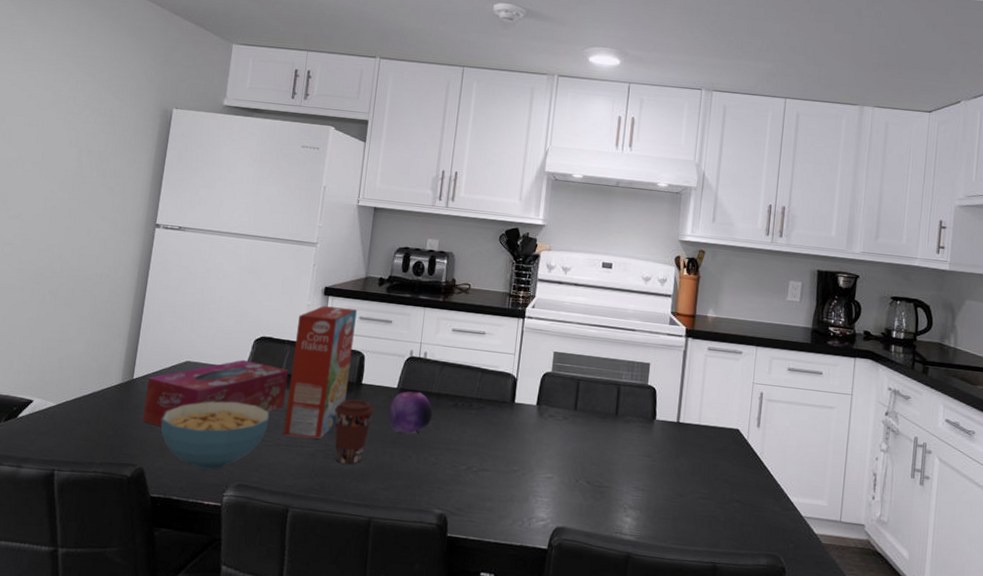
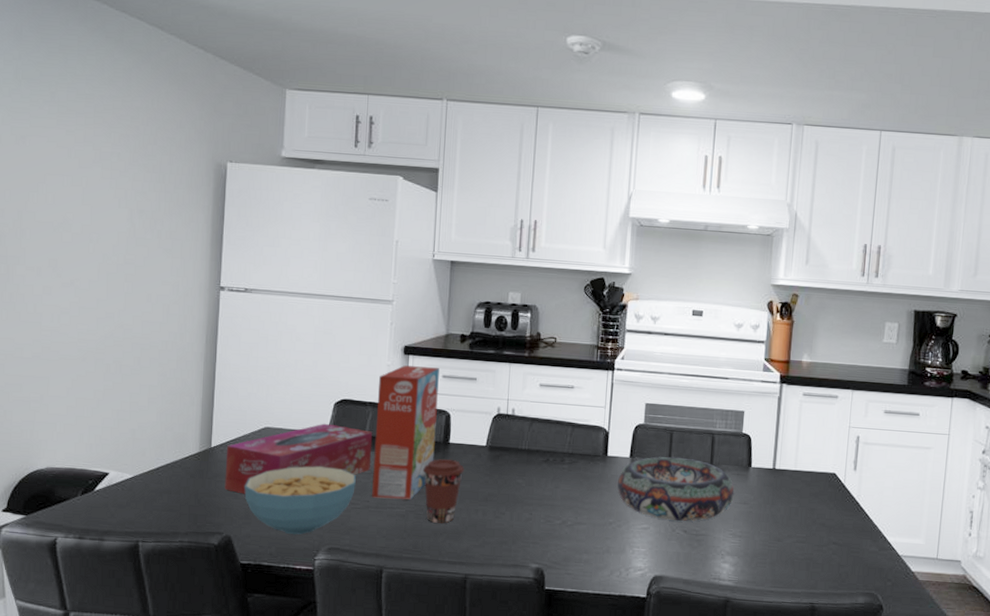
fruit: present [388,391,433,434] -> none [478,449,524,491]
decorative bowl: none [523,405,639,472] -> present [617,456,735,522]

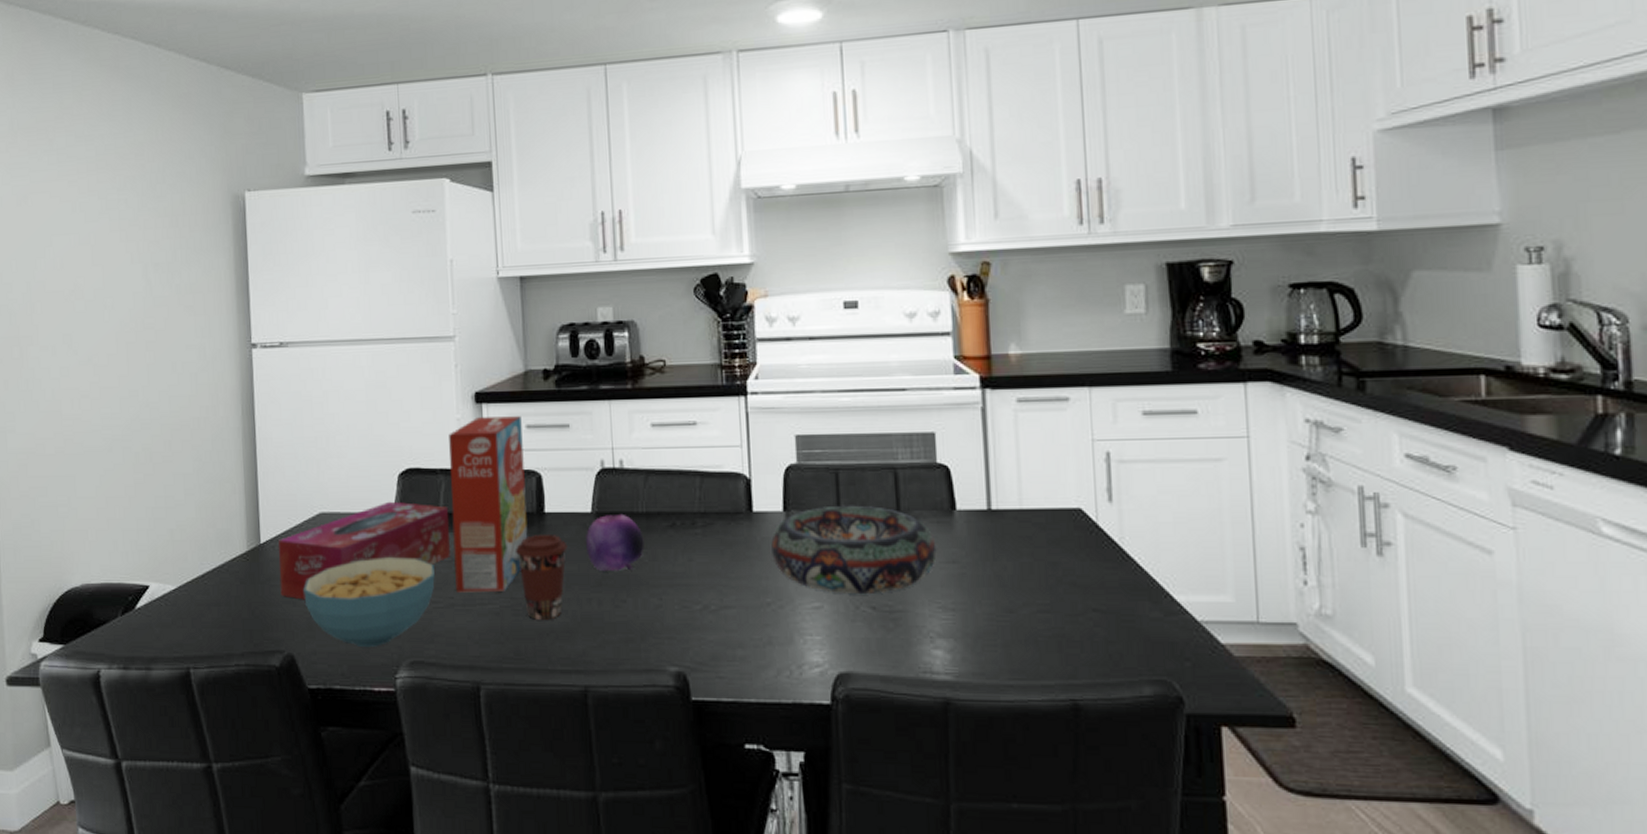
fruit: none [478,449,524,491] -> present [585,515,644,571]

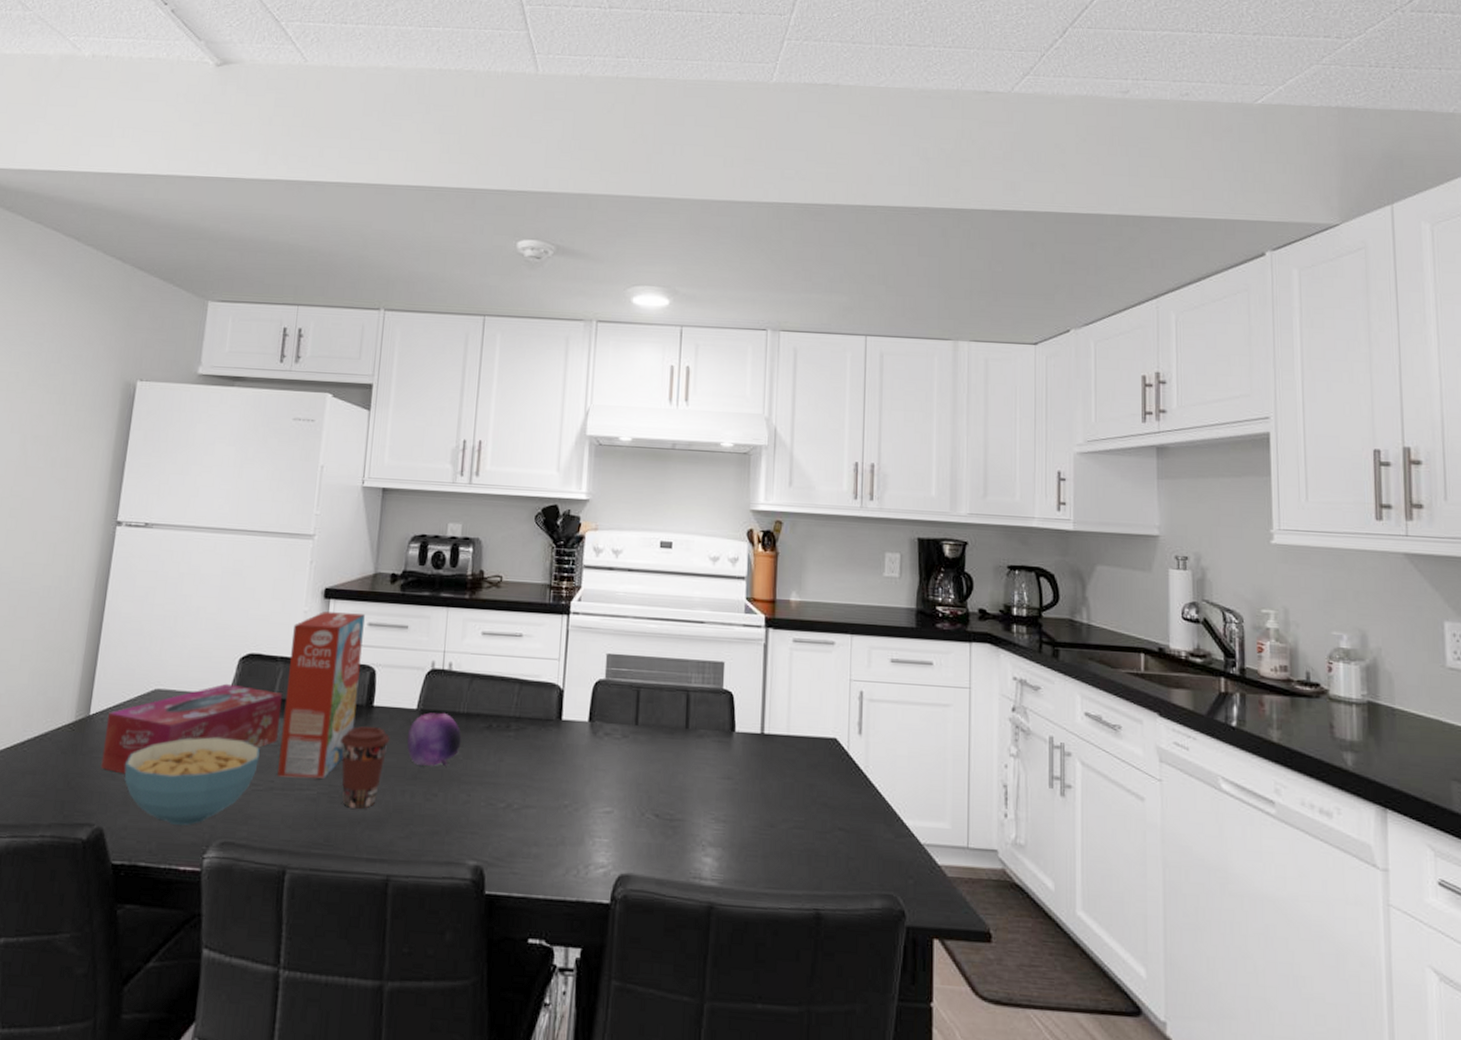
decorative bowl: present [771,505,937,595] -> none [574,719,716,803]

